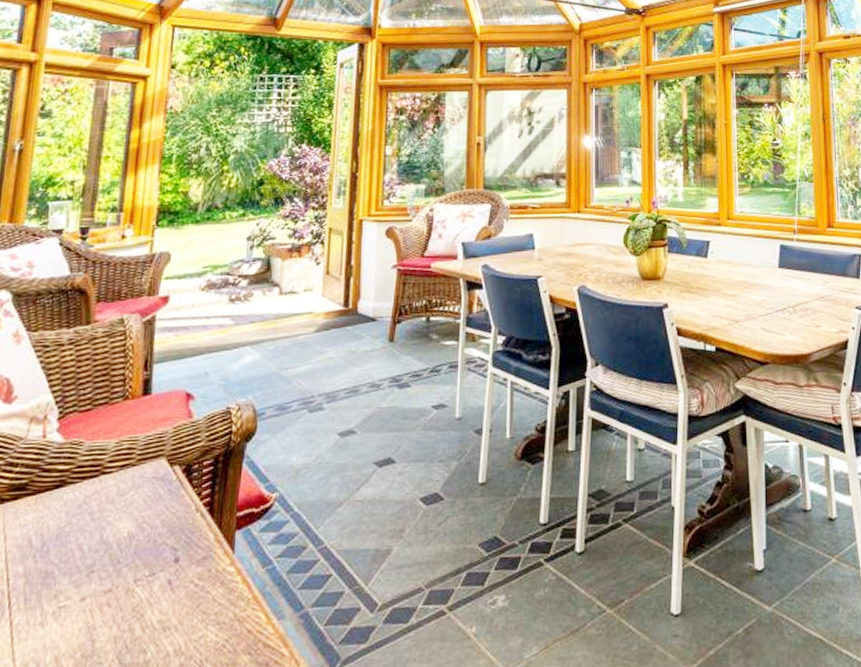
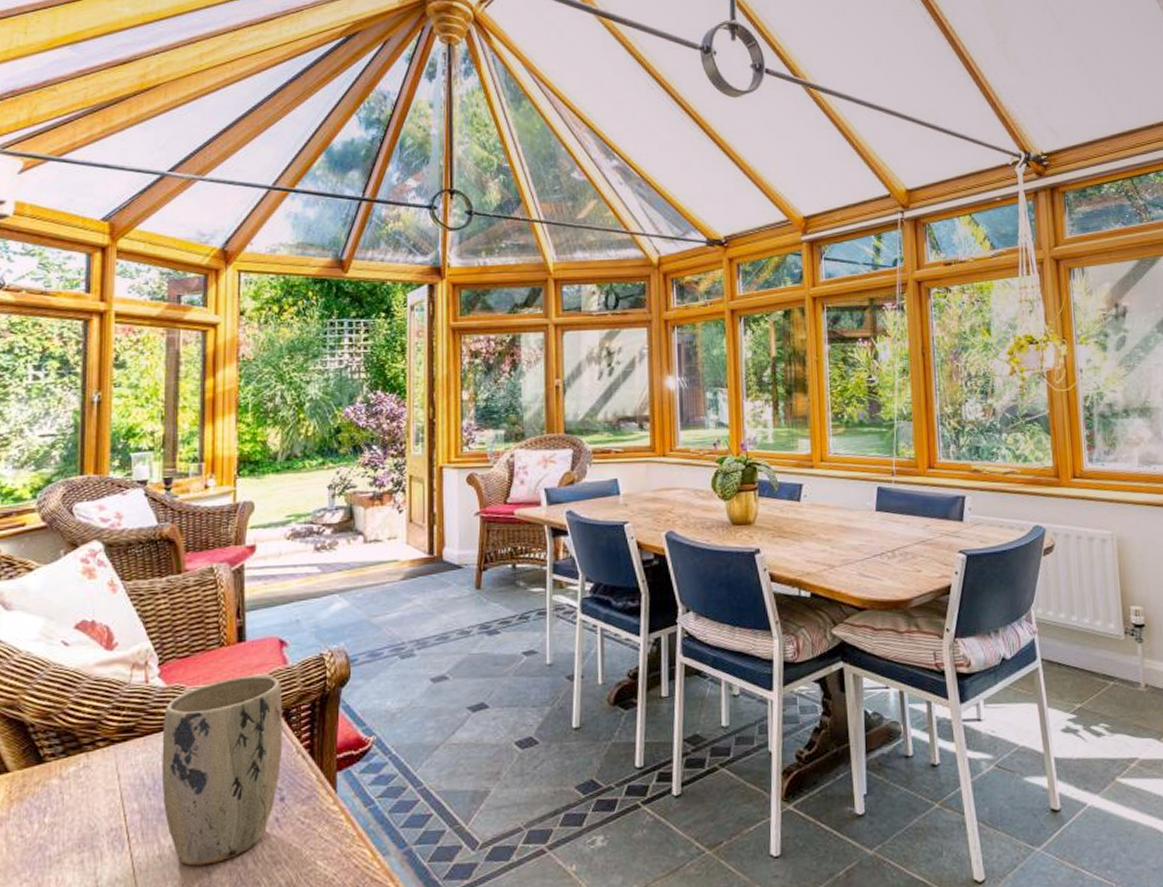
plant pot: none [50,429,185,634] -> present [161,675,283,866]

